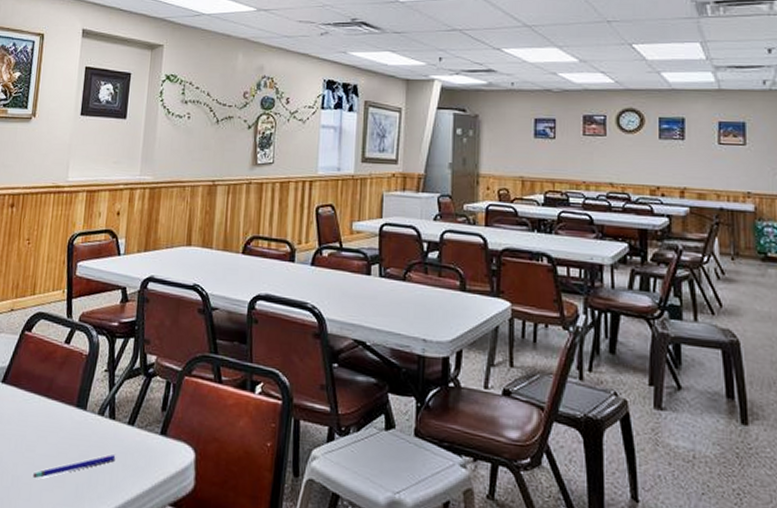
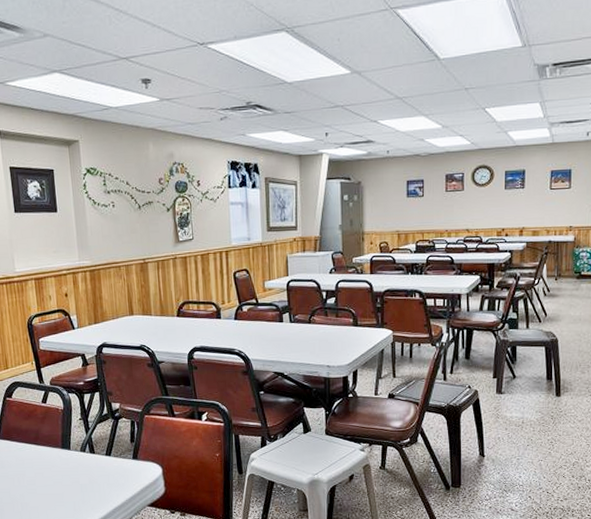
pen: present [33,454,116,479] -> none [38,478,101,503]

